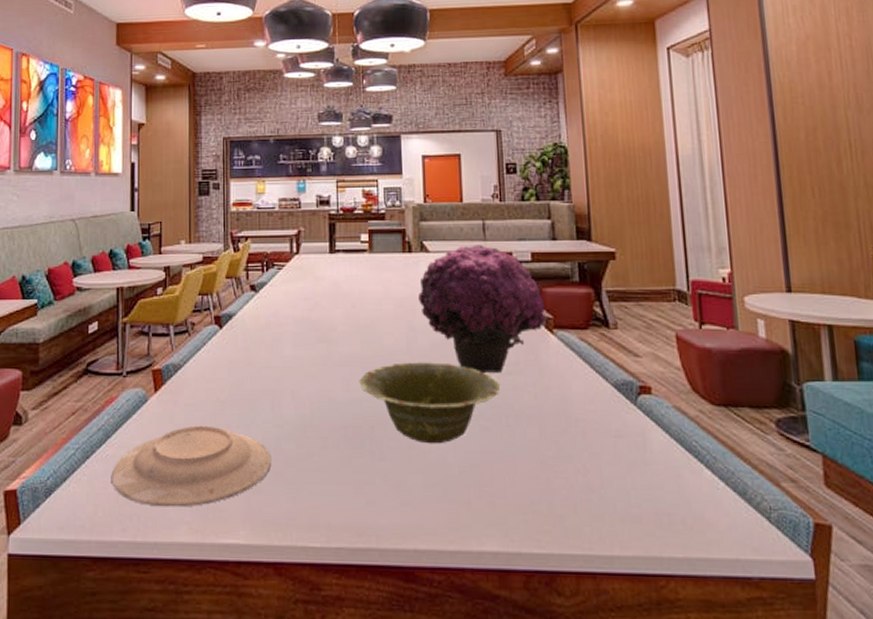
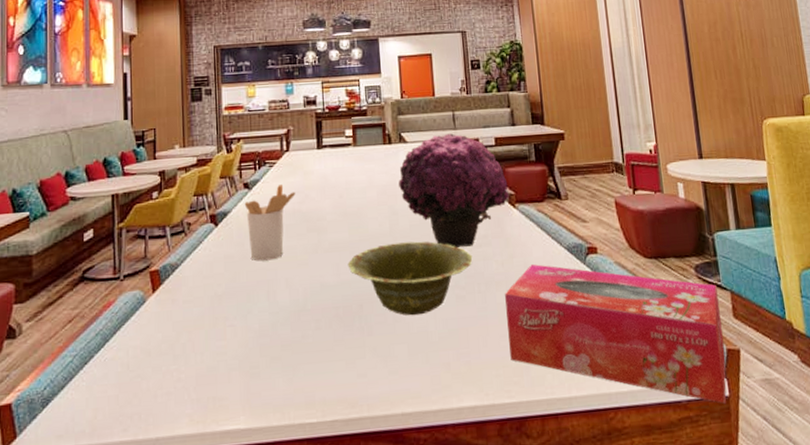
plate: present [112,425,272,507] -> none [111,319,269,403]
utensil holder: none [250,289,305,369] -> present [244,185,296,261]
tissue box: none [537,400,813,588] -> present [505,264,727,404]

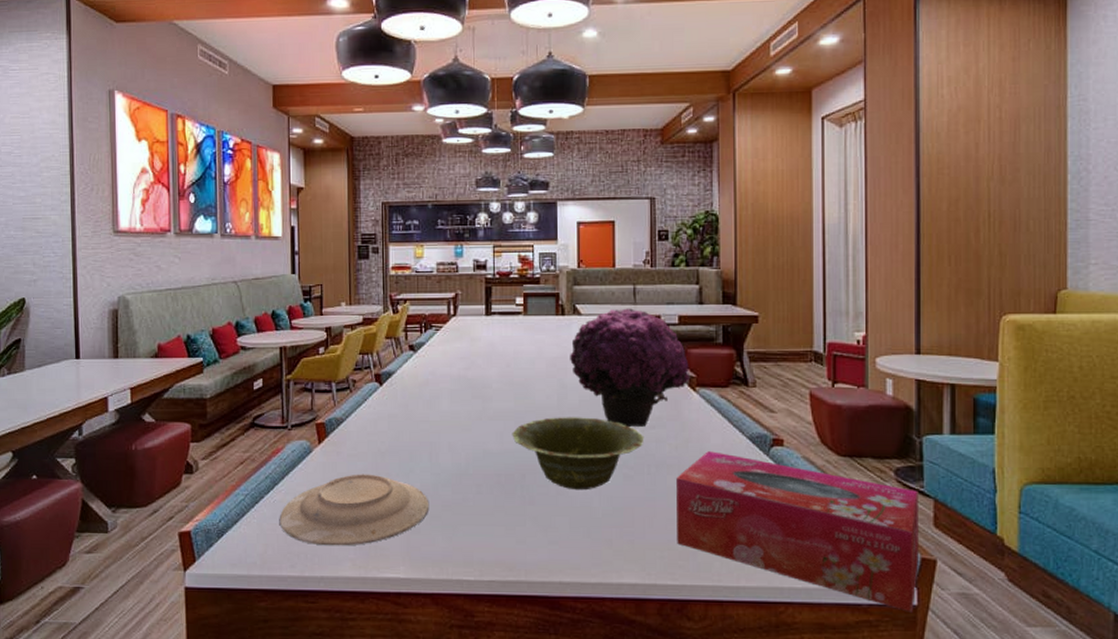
plate: none [111,319,269,403] -> present [280,474,429,546]
utensil holder: present [244,185,296,261] -> none [409,349,462,423]

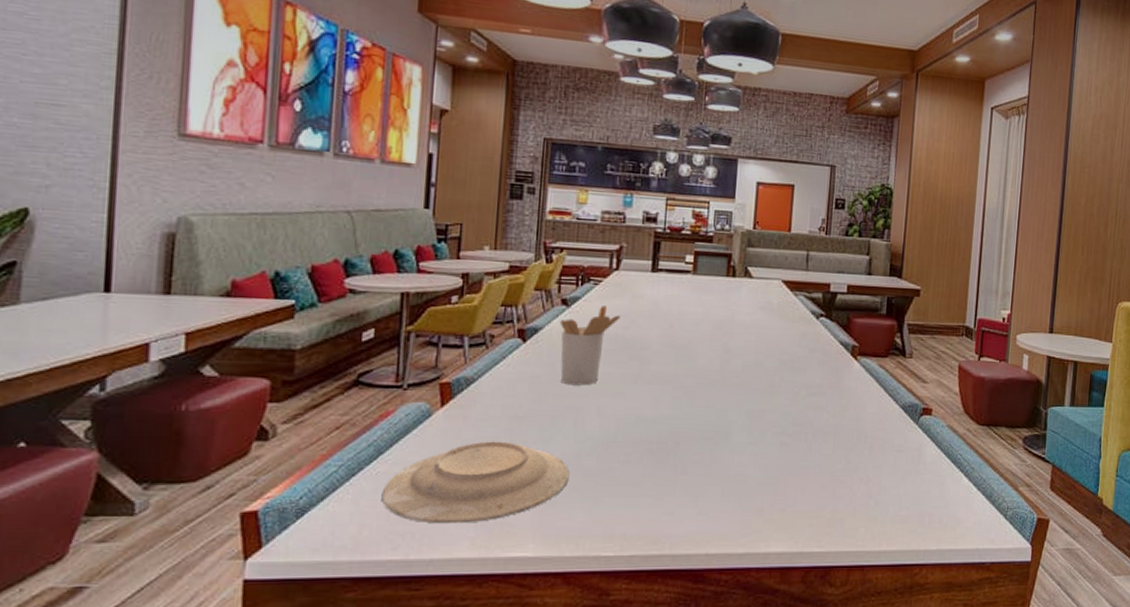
utensil holder: none [409,349,462,423] -> present [559,305,621,386]
dish: present [512,417,644,491] -> none [668,382,804,459]
flower: present [570,308,691,427] -> none [737,274,854,394]
tissue box: present [676,451,918,612] -> none [826,419,1040,568]

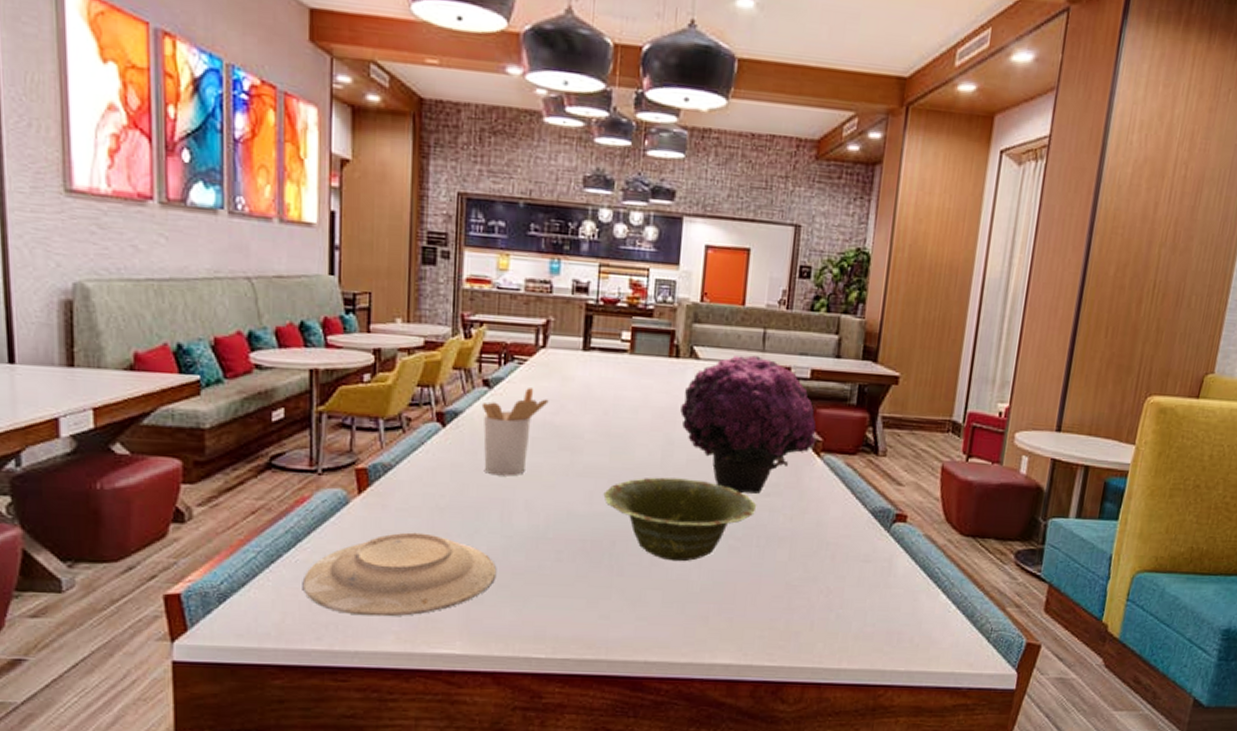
dish: none [668,382,804,459] -> present [603,477,757,562]
flower: none [737,274,854,394] -> present [680,355,817,494]

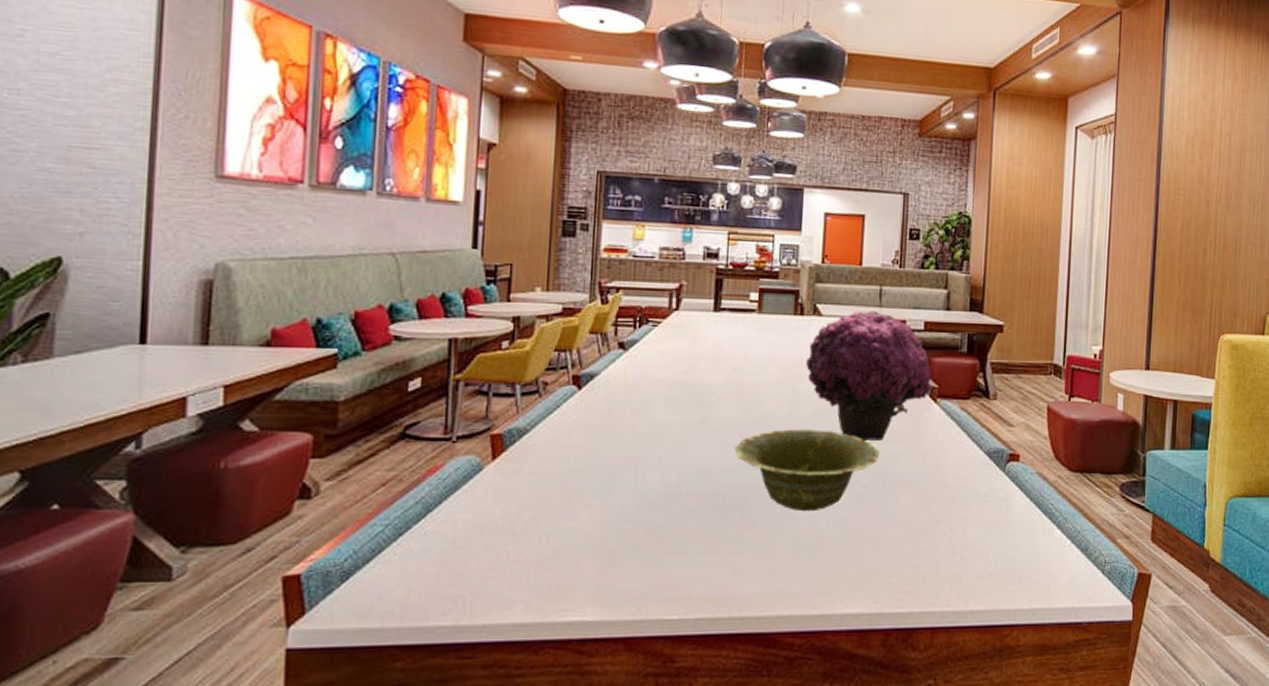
plate: present [304,532,497,617] -> none [432,496,630,586]
utensil holder: present [481,388,549,477] -> none [617,349,682,435]

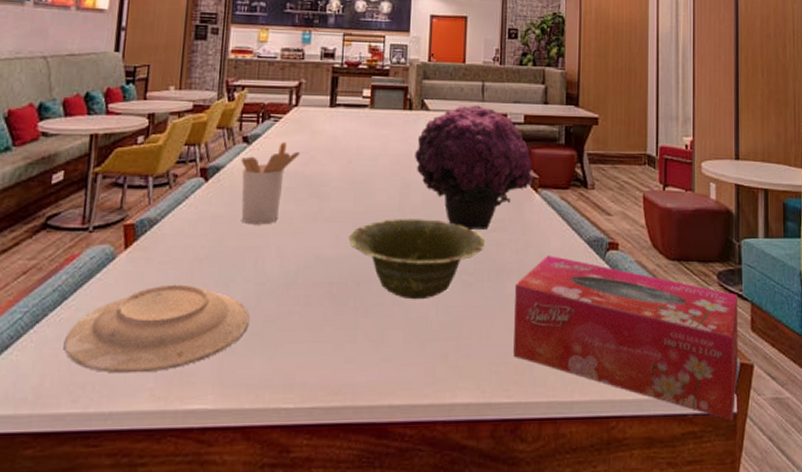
plate: none [432,496,630,586] -> present [64,284,250,374]
utensil holder: none [617,349,682,435] -> present [241,142,300,225]
tissue box: none [907,467,1139,628] -> present [513,256,738,421]

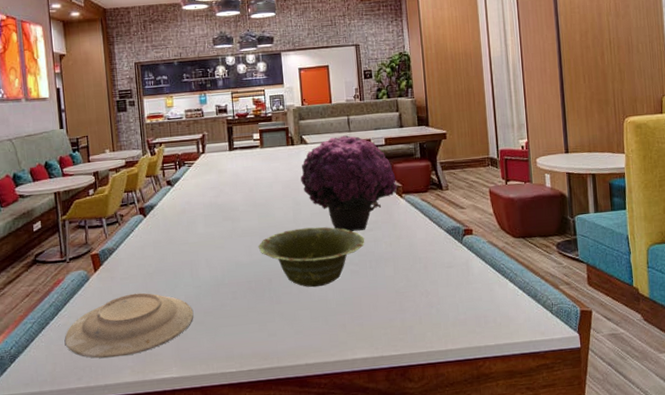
utensil holder: present [241,142,300,225] -> none [168,182,212,245]
tissue box: present [513,256,738,421] -> none [392,244,579,354]

